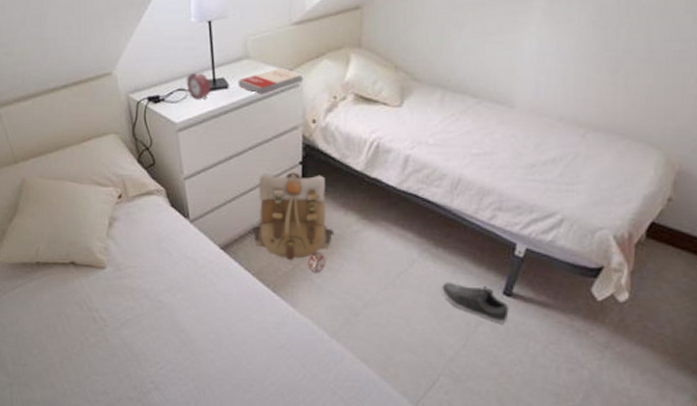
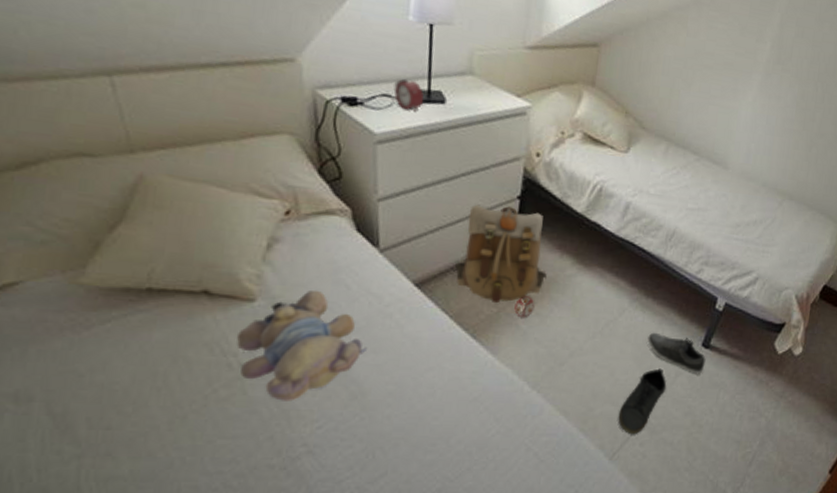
teddy bear: none [97,257,190,347] -> present [236,290,368,401]
book: present [238,67,303,96] -> none [457,91,531,118]
shoe: none [419,318,468,384] -> present [618,368,667,435]

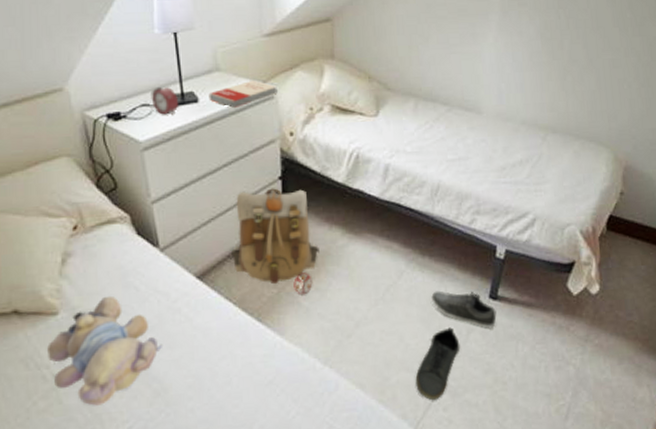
book: none [457,91,531,118] -> present [208,80,278,109]

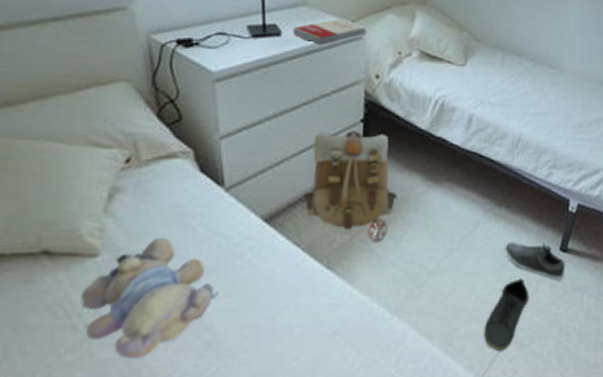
alarm clock: present [150,85,179,115] -> none [228,13,260,46]

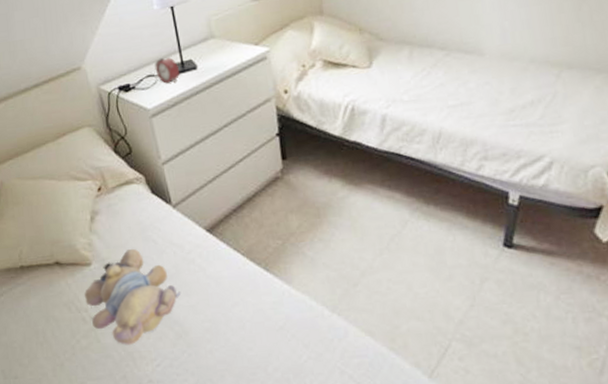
alarm clock: none [228,13,260,46] -> present [154,56,180,84]
book: present [292,18,366,46] -> none [206,43,270,73]
backpack: present [302,131,397,243] -> none [235,144,321,246]
shoe: present [484,278,529,352] -> none [427,276,474,350]
shoe: present [505,241,565,280] -> none [439,239,513,278]

